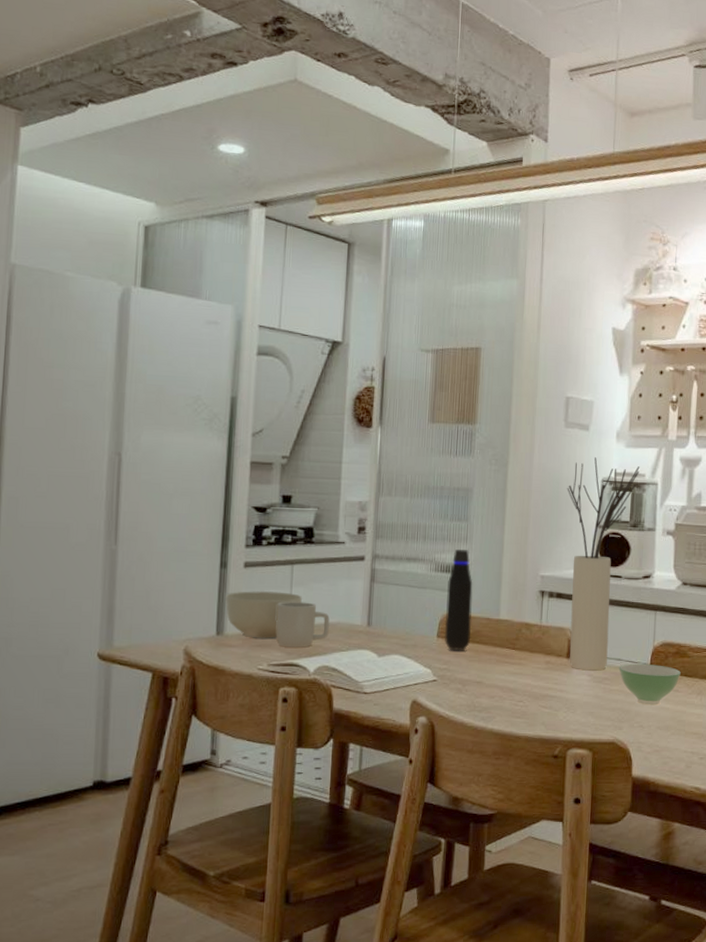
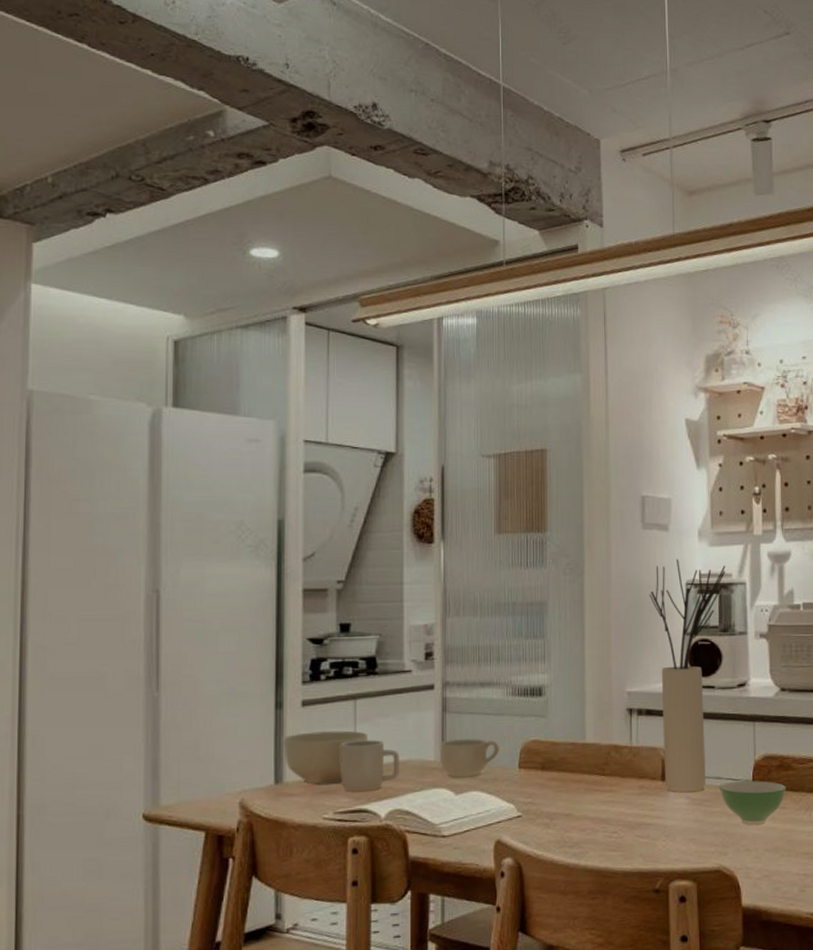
teacup: none [366,607,421,643] -> present [440,739,499,779]
water bottle: present [444,550,473,651] -> none [526,669,556,783]

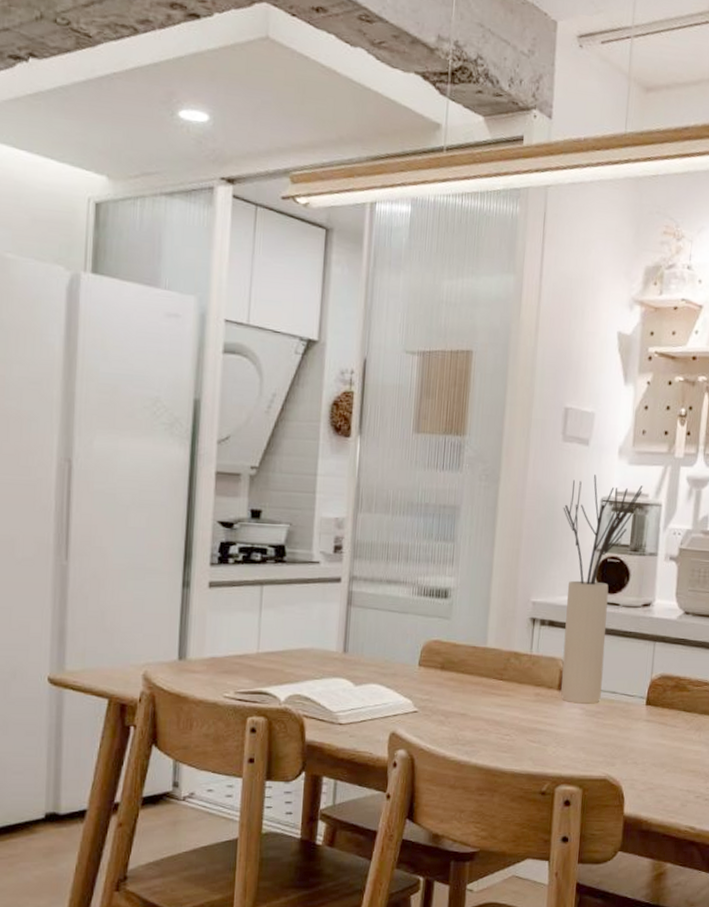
bowl: present [282,730,369,785] -> none [187,613,273,665]
mug: present [341,740,399,793] -> none [243,625,302,676]
teacup: present [440,739,499,779] -> none [342,633,401,671]
bowl: present [719,780,786,826] -> none [613,697,679,741]

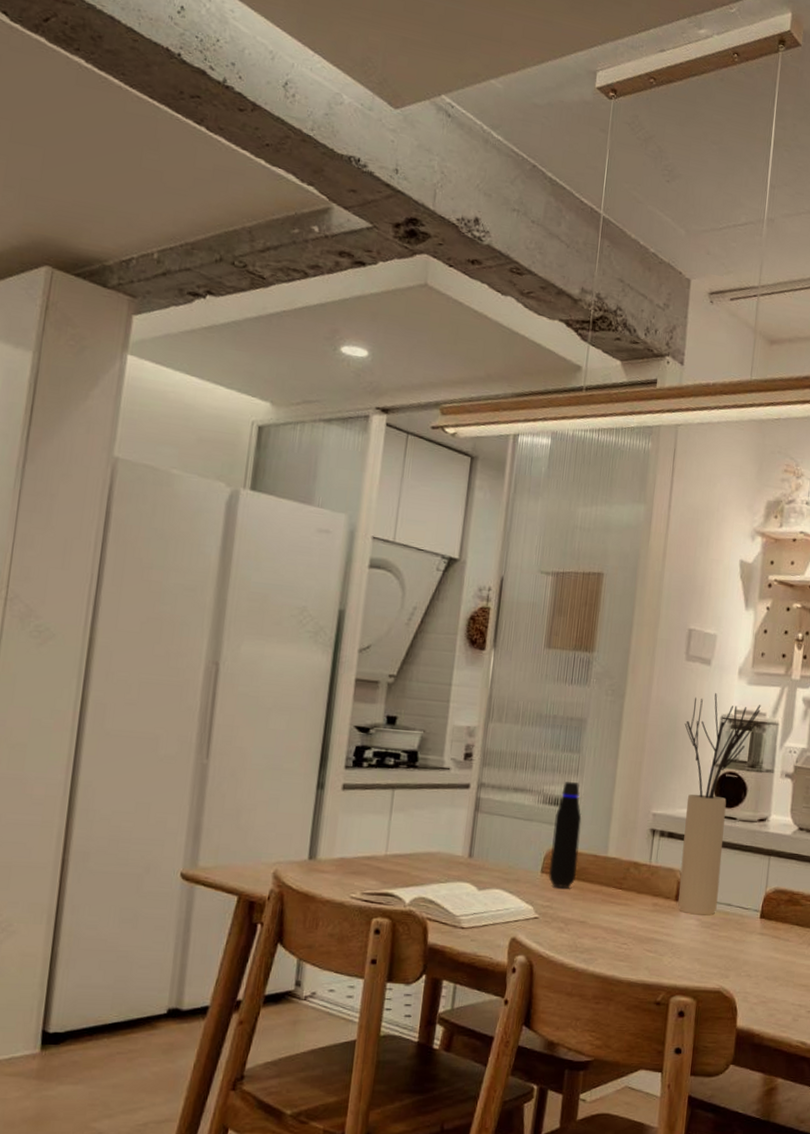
water bottle: none [426,572,459,681] -> present [548,782,582,889]

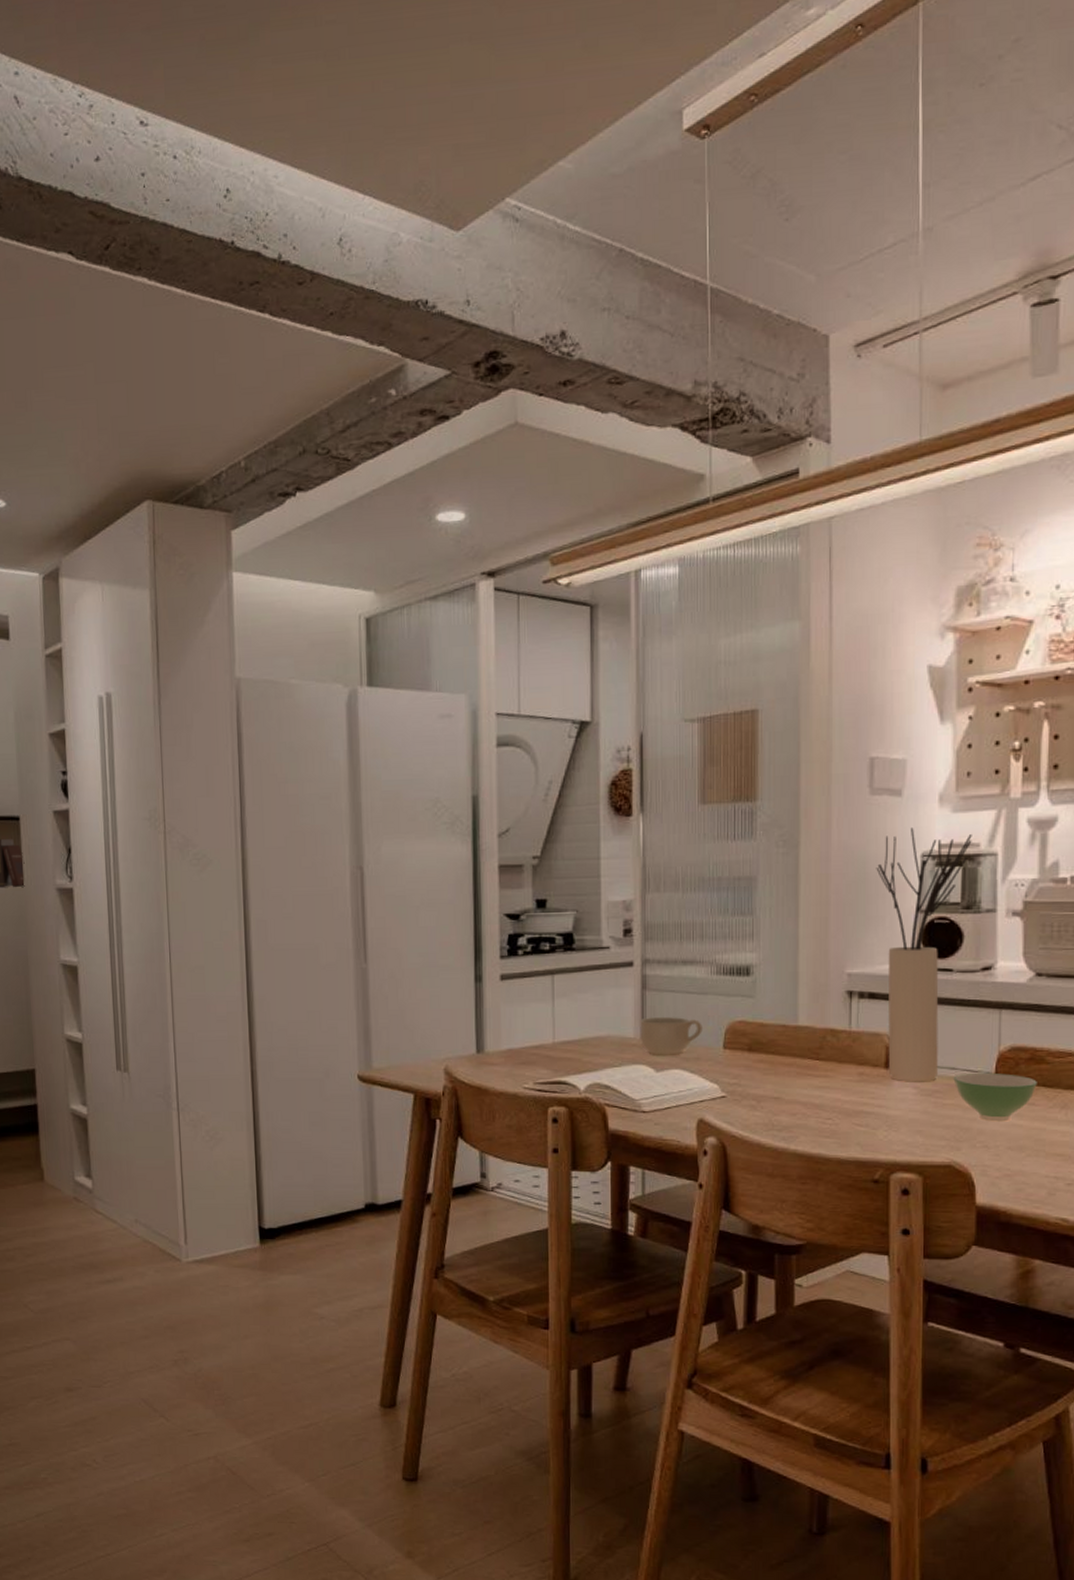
teacup: none [467,838,525,877] -> present [640,1017,702,1057]
water bottle: present [548,782,582,889] -> none [731,948,765,1064]
bowl: none [728,909,792,954] -> present [953,1072,1037,1122]

